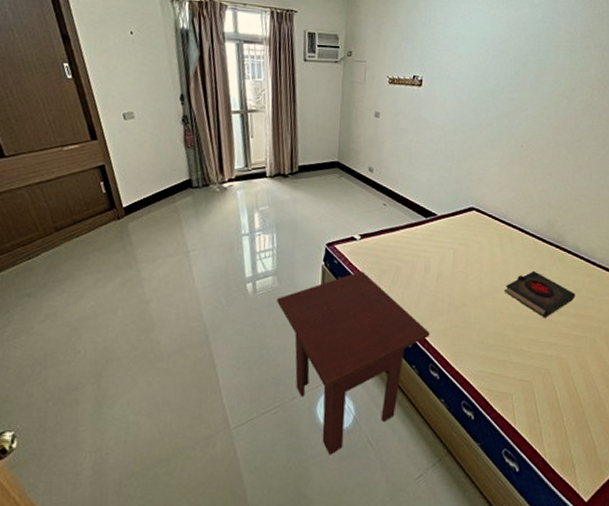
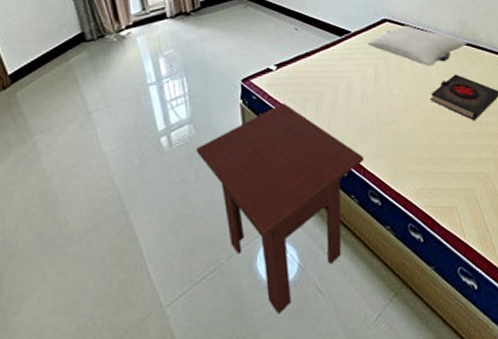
pillow: none [451,216,552,260] -> present [367,25,468,67]

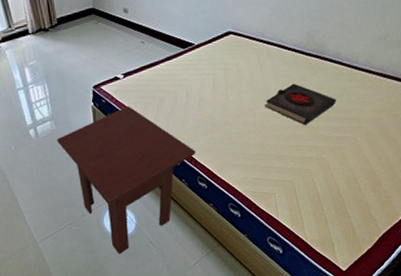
pillow: present [367,25,468,67] -> none [209,37,312,76]

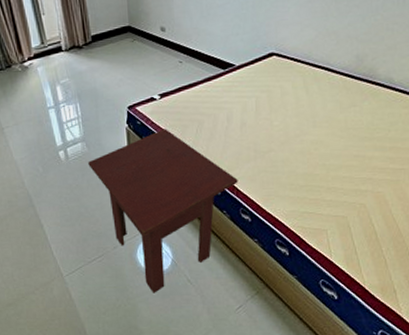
book: present [264,83,337,125] -> none [311,109,391,154]

